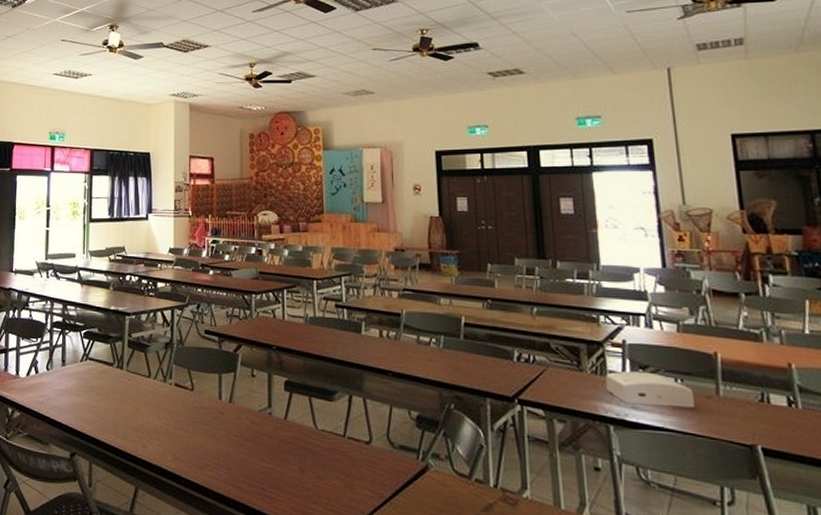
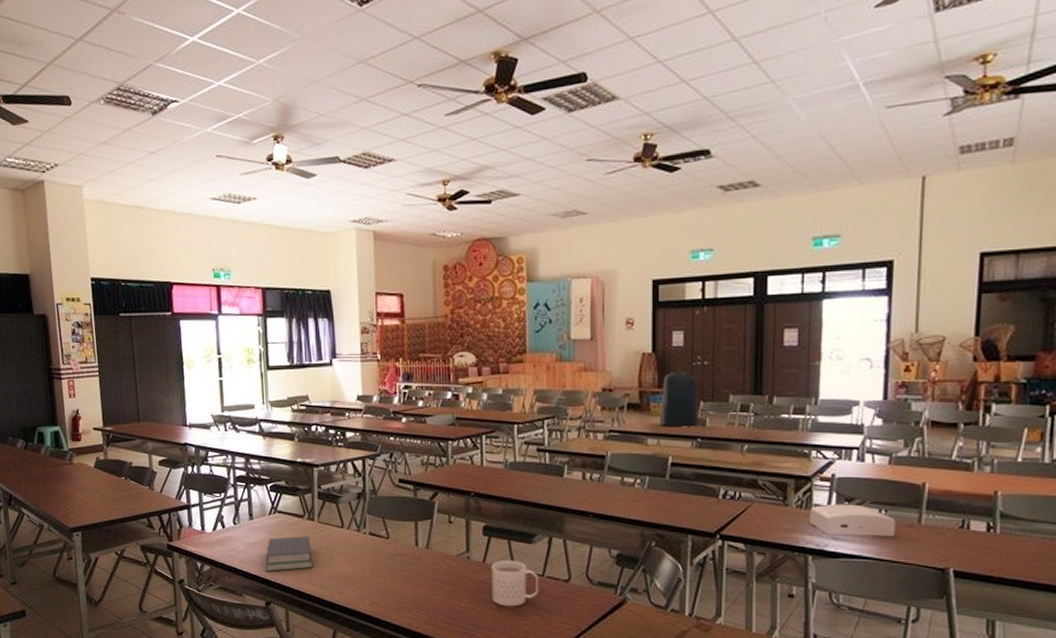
book: none [73,384,119,421] -> present [265,536,313,572]
mug: none [292,417,340,470] -> present [491,559,539,607]
backpack: none [450,235,488,289] -> present [660,371,699,427]

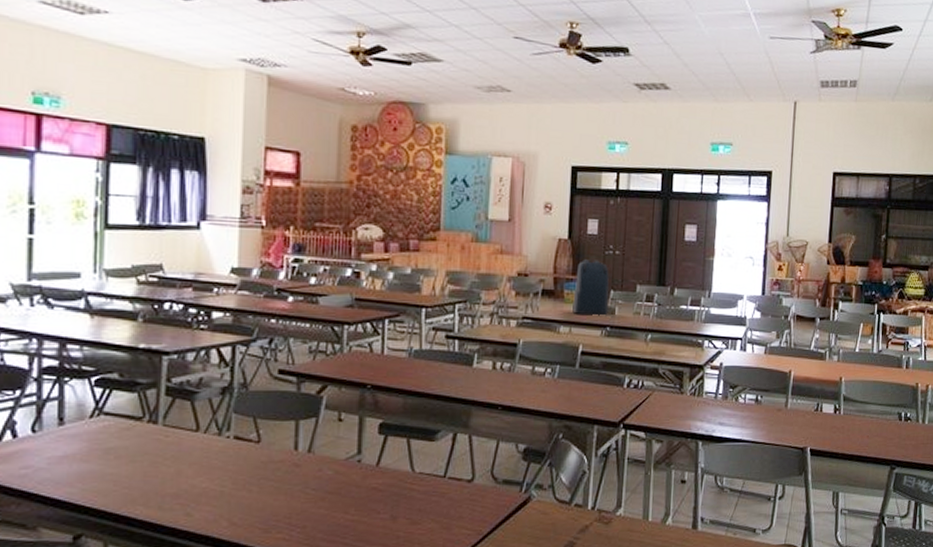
book: present [265,536,313,572] -> none [78,443,151,494]
mug: present [491,559,539,607] -> none [384,460,440,516]
tissue dispenser: present [810,504,896,537] -> none [701,391,769,421]

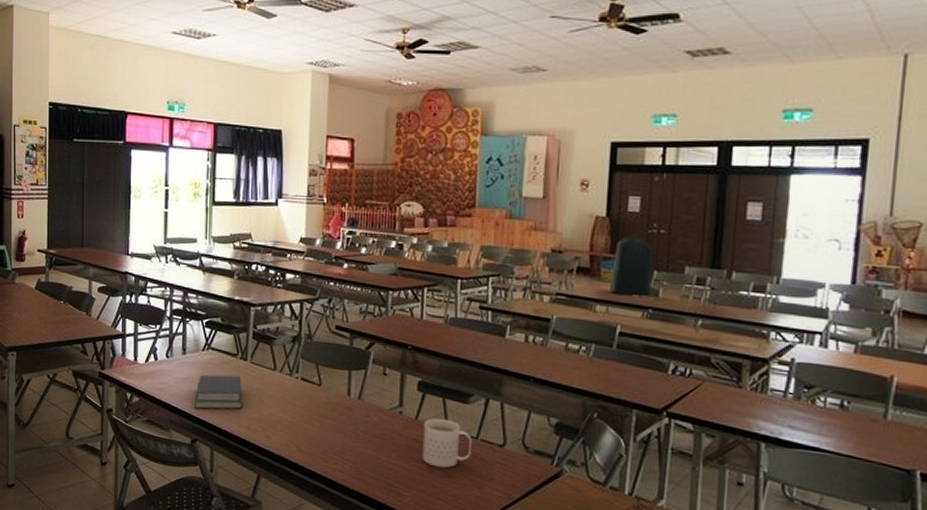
book: none [78,443,151,494] -> present [194,375,243,410]
mug: none [384,460,440,516] -> present [422,418,472,468]

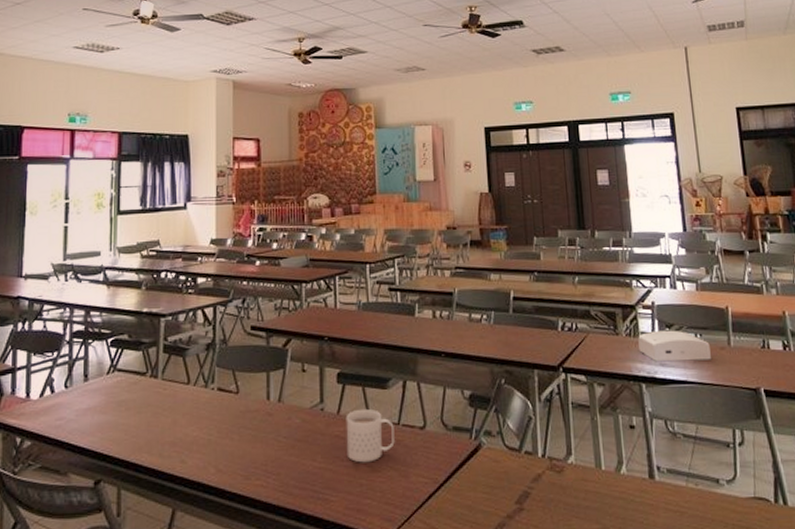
book: present [194,375,243,410] -> none [98,396,153,442]
backpack: present [610,237,653,297] -> none [499,209,534,262]
tissue dispenser: none [764,389,859,431] -> present [638,330,712,362]

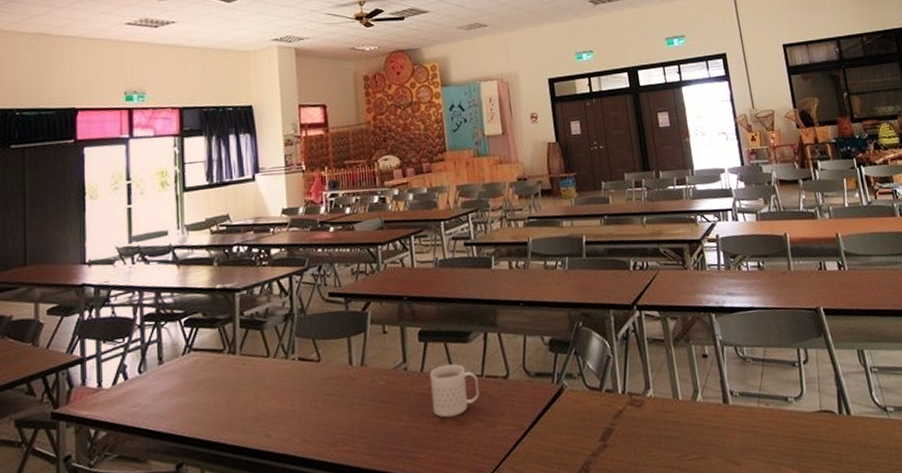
tissue dispenser: present [638,330,712,362] -> none [705,260,775,292]

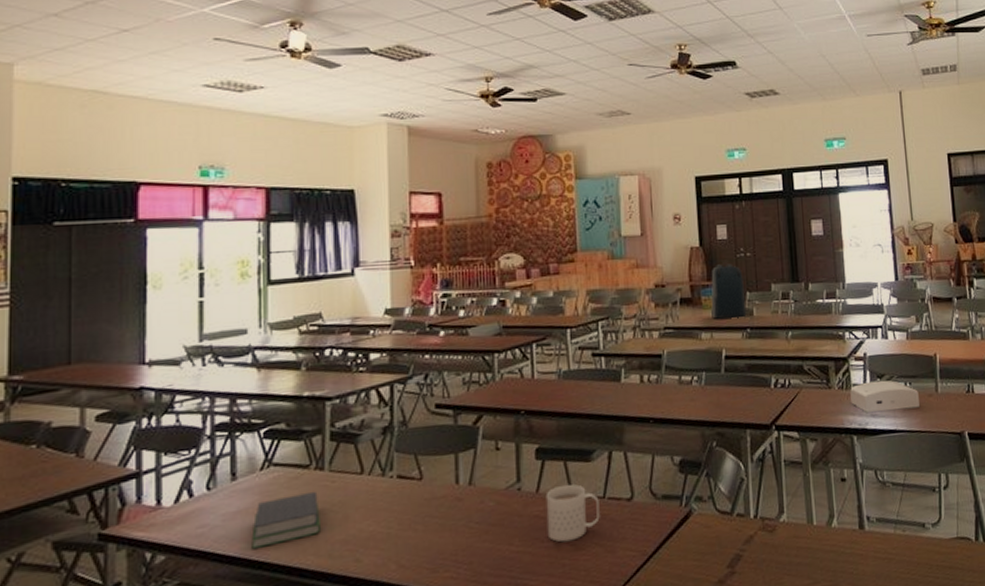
book: none [177,373,235,425] -> present [251,491,320,549]
backpack: none [568,156,604,208] -> present [711,263,747,319]
tissue dispenser: none [705,260,775,292] -> present [850,380,921,414]

